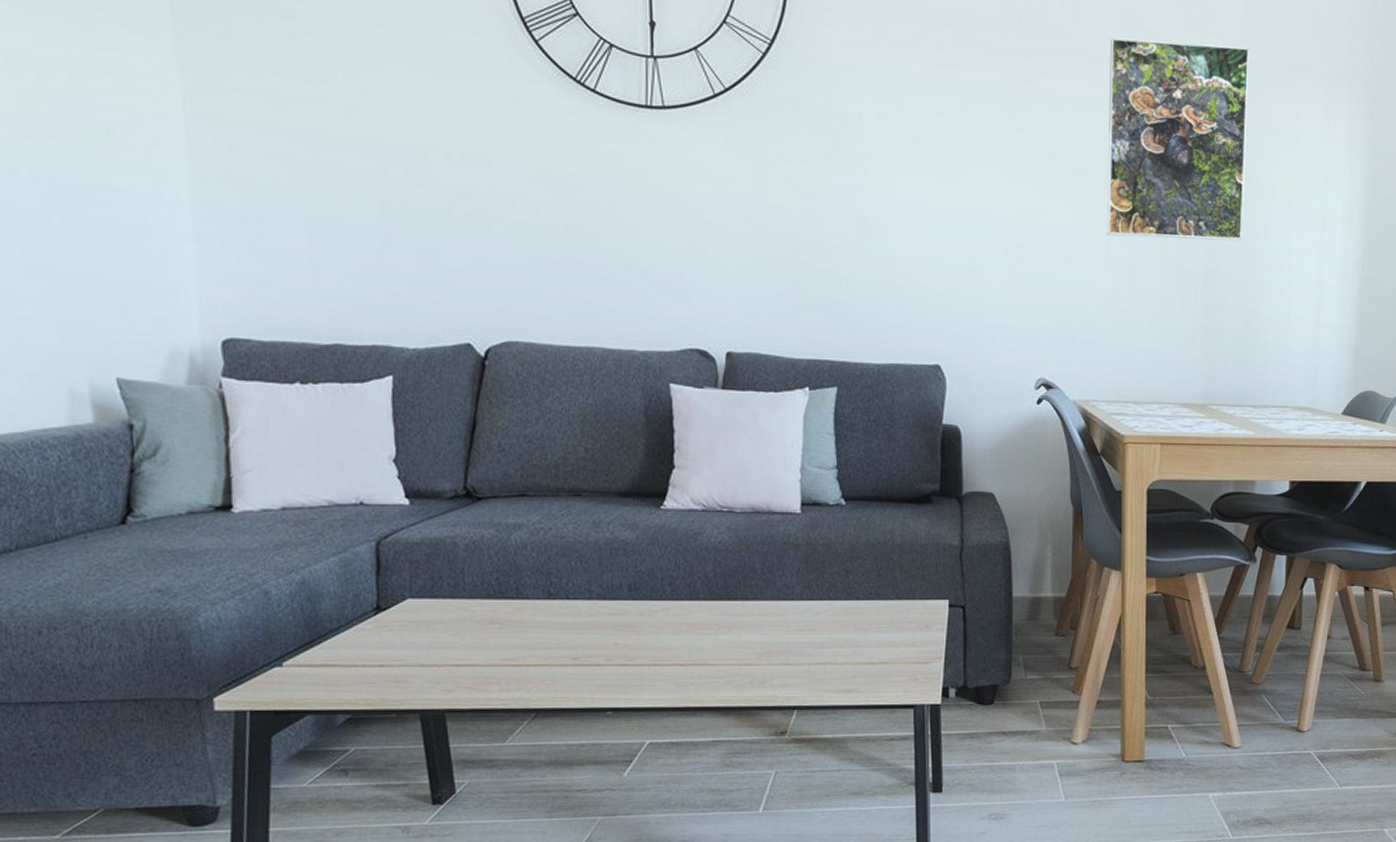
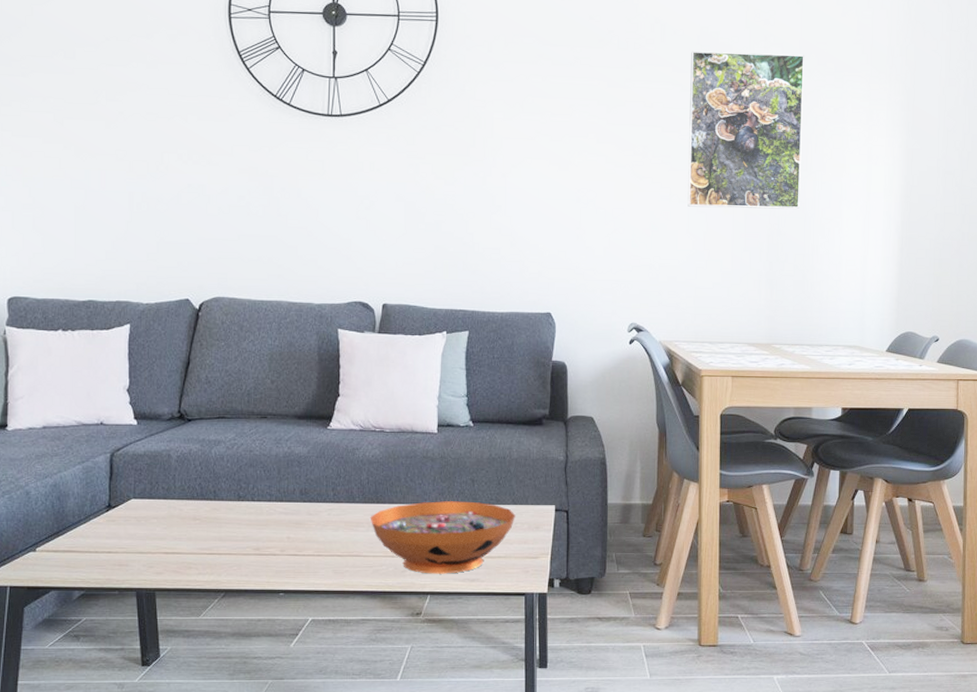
decorative bowl: none [718,596,900,685] -> present [370,501,515,574]

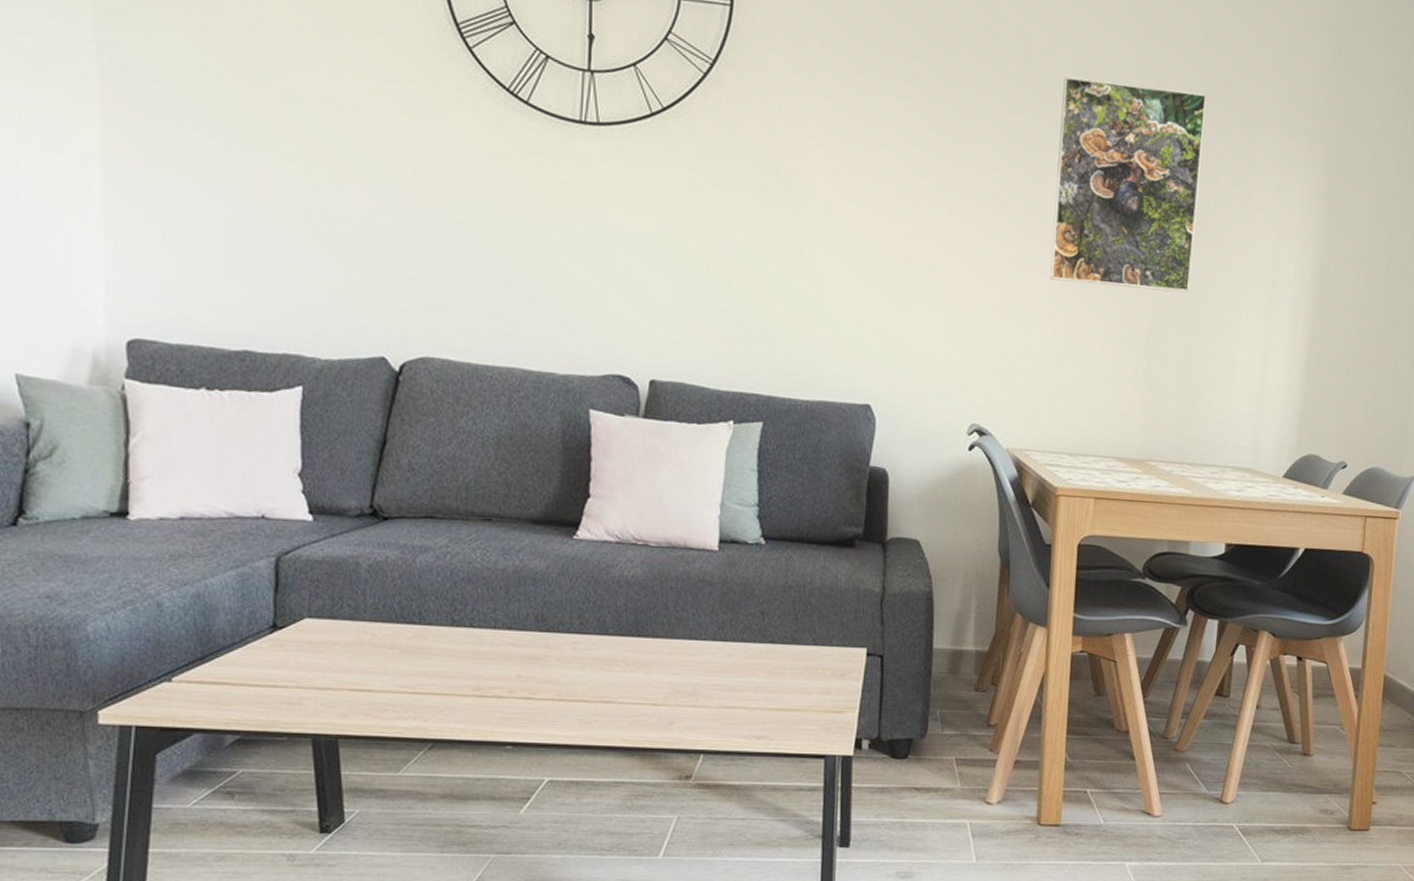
decorative bowl: present [370,501,515,574] -> none [627,637,816,729]

